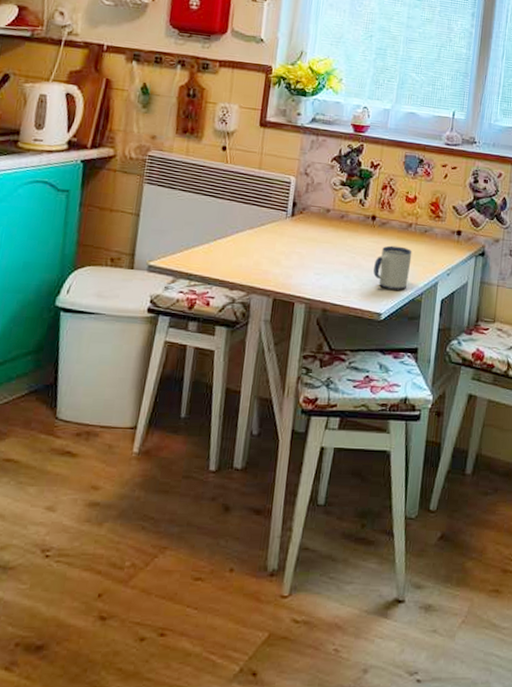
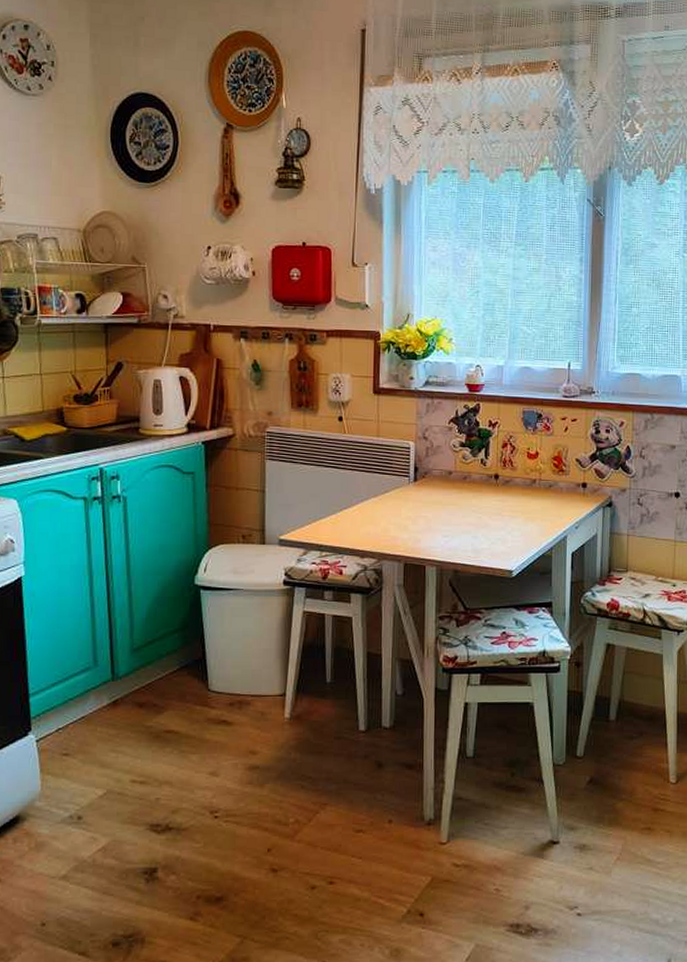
mug: present [373,245,412,290] -> none [501,503,538,546]

